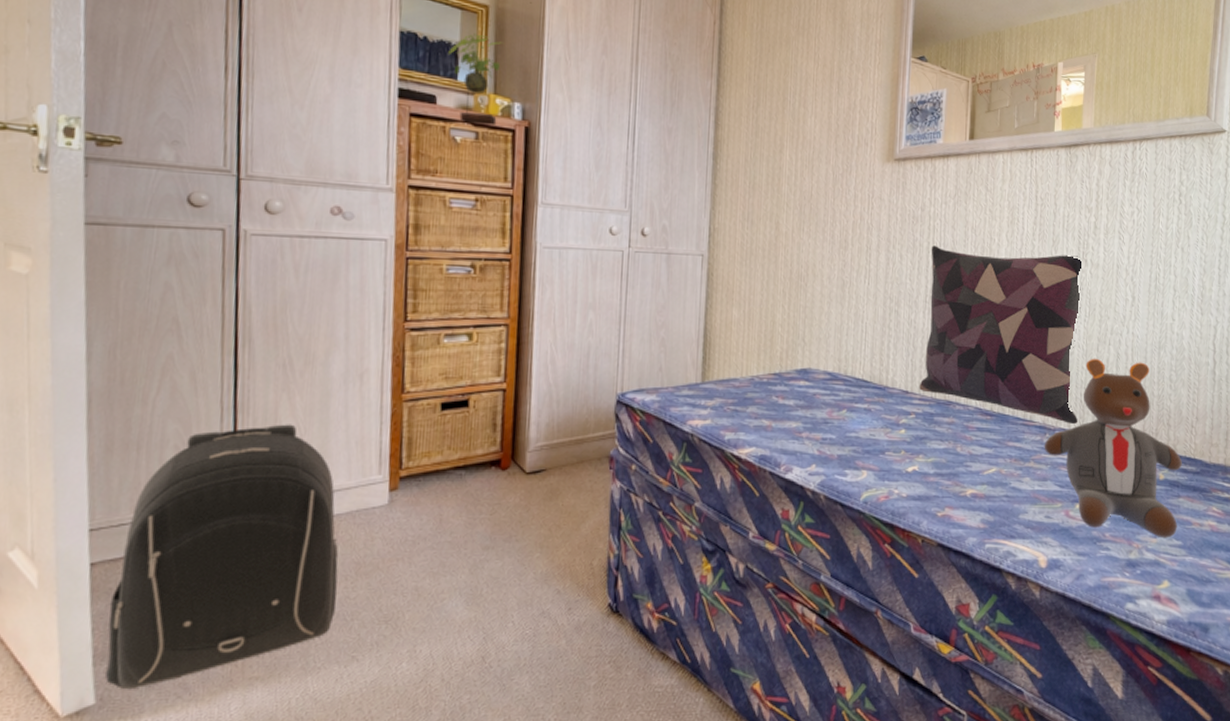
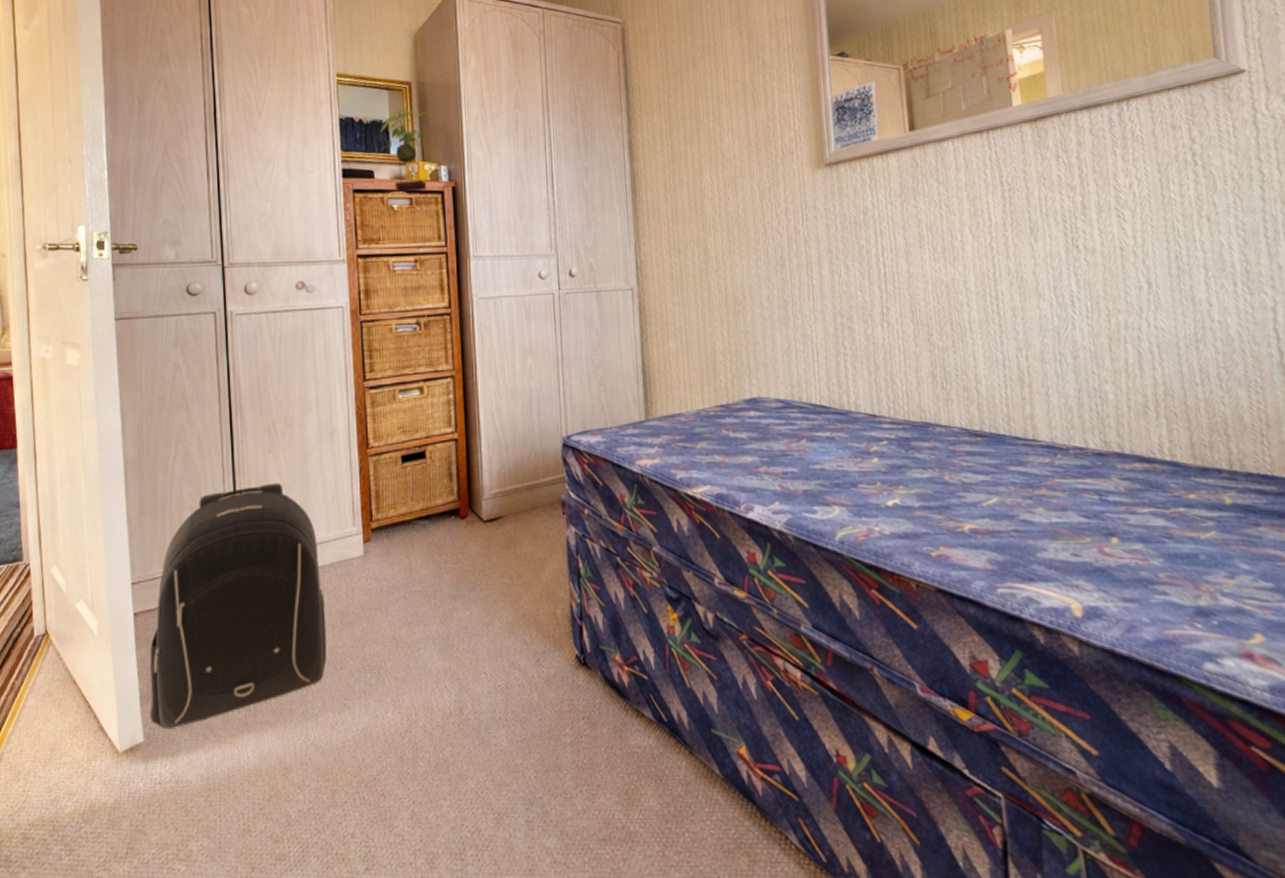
pillow: present [919,245,1081,425] -> none [880,243,1099,442]
teddy bear: present [1044,358,1182,538] -> none [1056,360,1263,579]

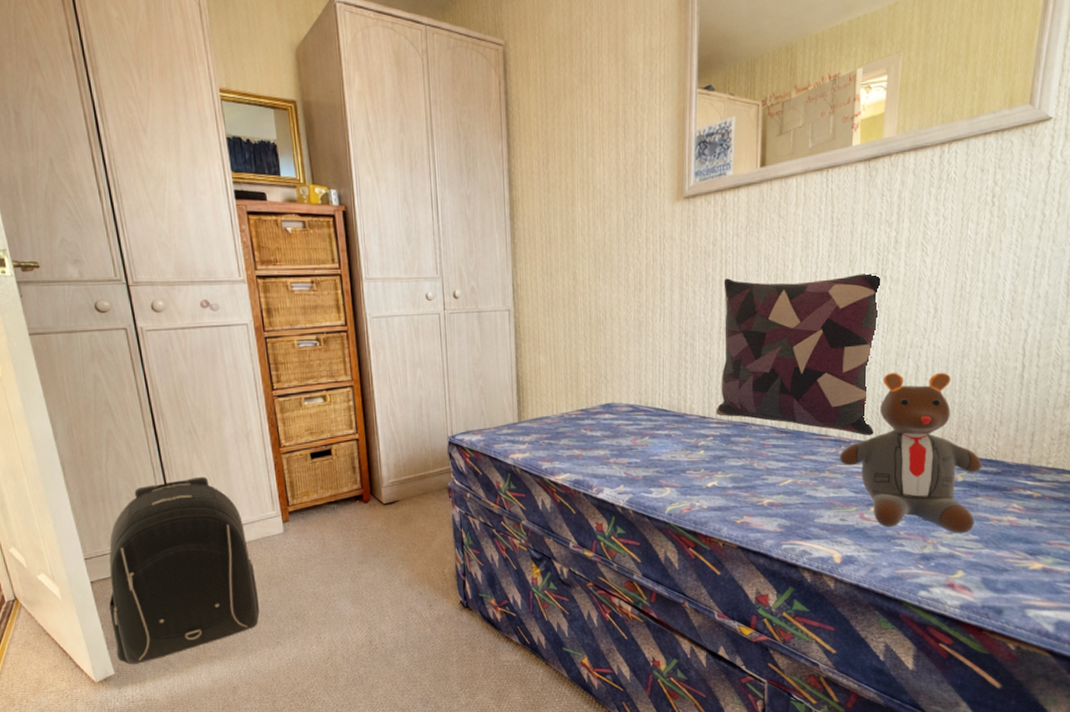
plant: present [380,109,427,191] -> none [269,129,319,214]
pillow: none [880,243,1099,442] -> present [716,273,880,436]
teddy bear: none [1056,360,1263,579] -> present [839,372,982,534]

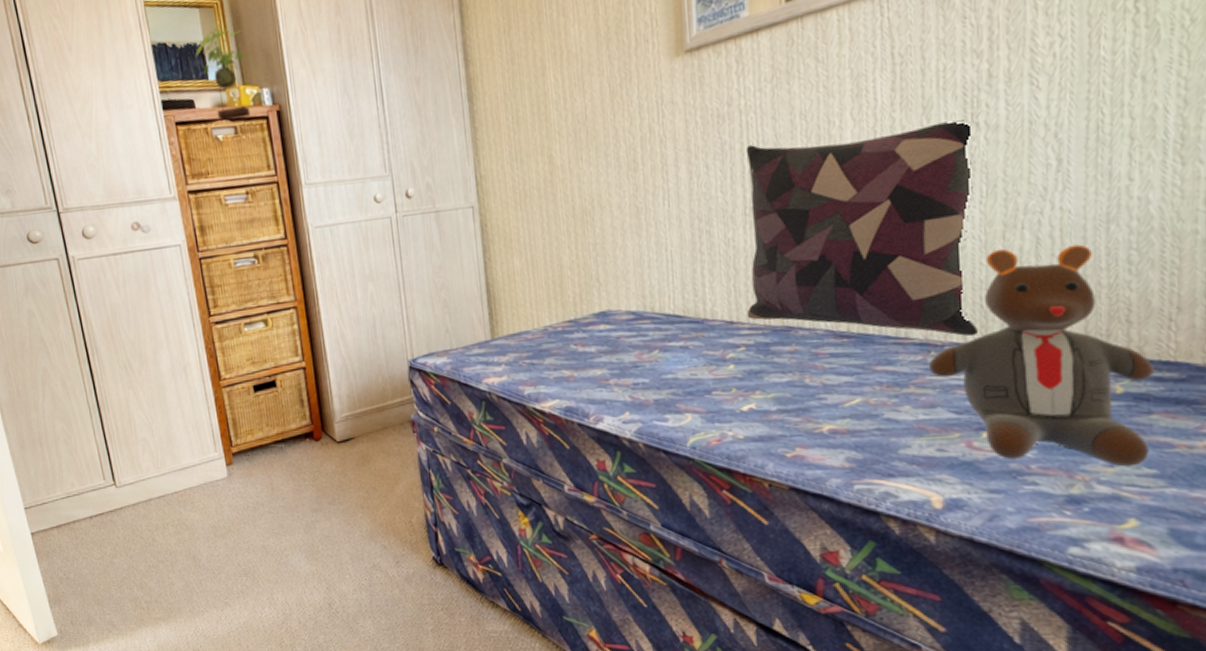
backpack: present [108,476,259,665] -> none [48,415,205,626]
plant: none [269,129,319,214] -> present [195,27,251,120]

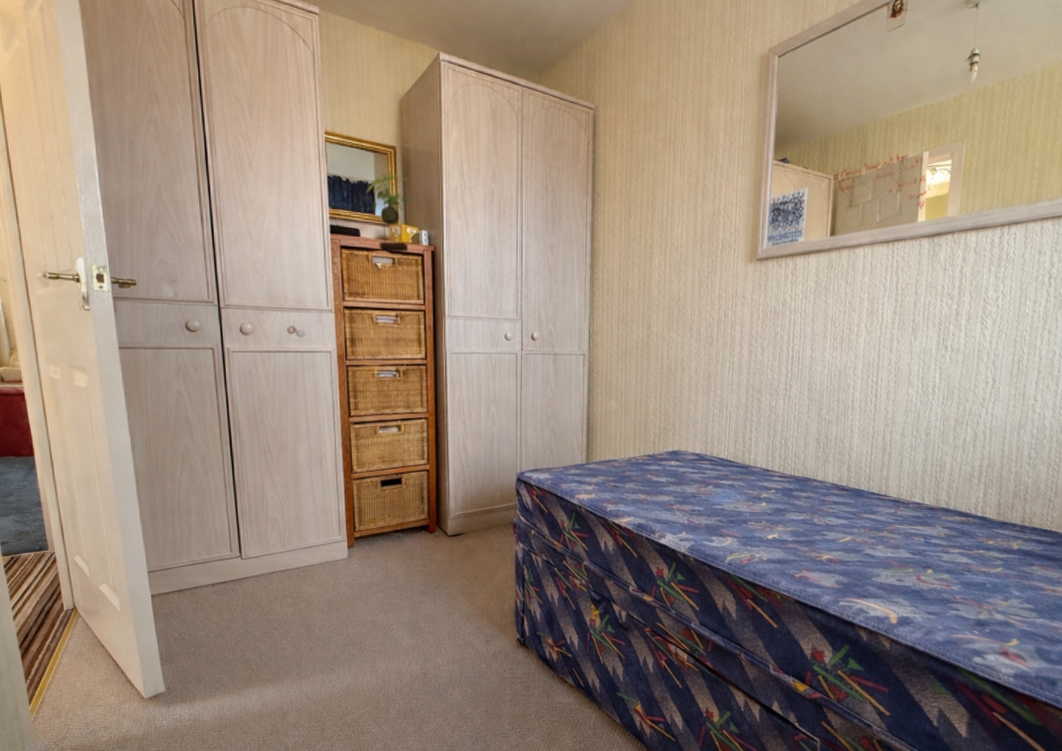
pillow: present [745,120,979,337] -> none [779,338,941,499]
teddy bear: present [928,244,1154,467] -> none [897,438,1038,602]

